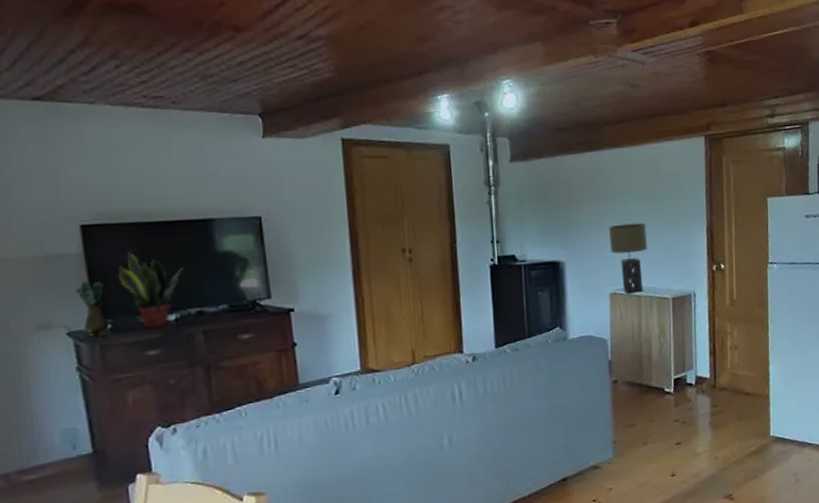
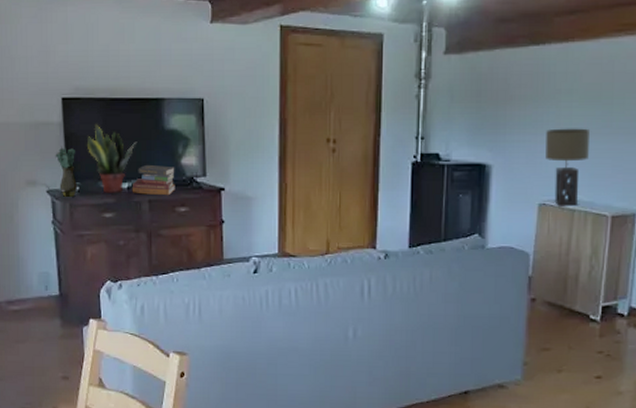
books: none [181,291,235,326] -> present [133,164,175,196]

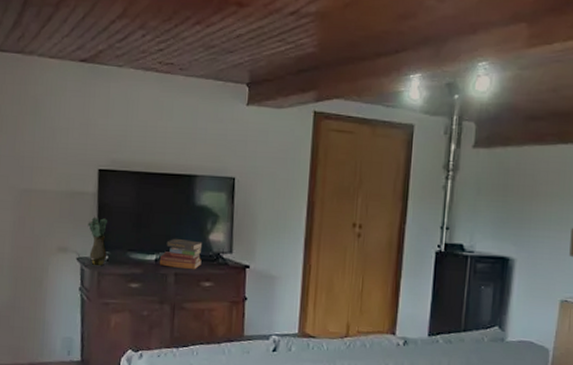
potted plant: present [87,123,137,194] -> none [119,195,168,265]

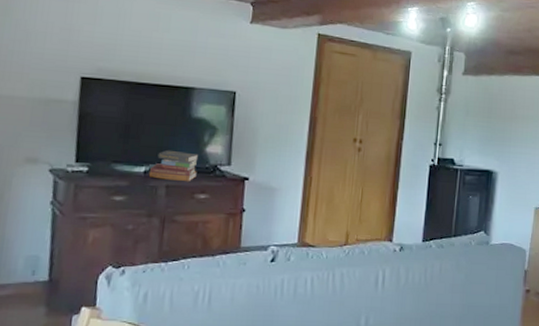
vase: present [87,215,108,265] -> none [64,124,90,177]

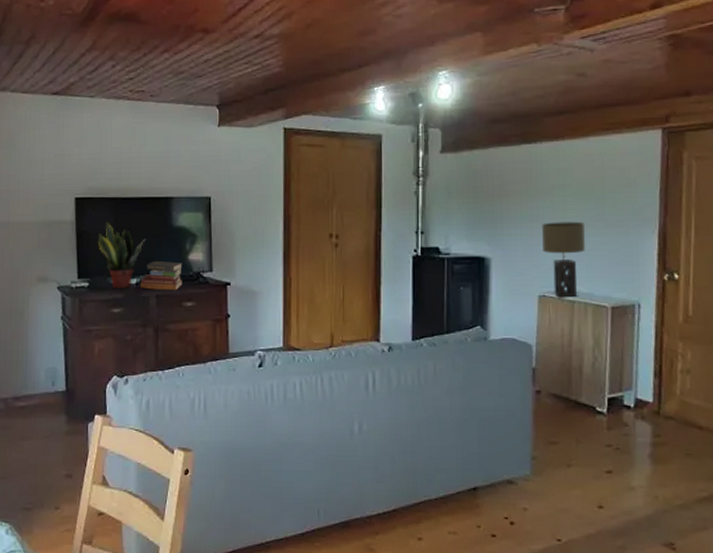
potted plant: none [104,105,161,177] -> present [98,221,146,290]

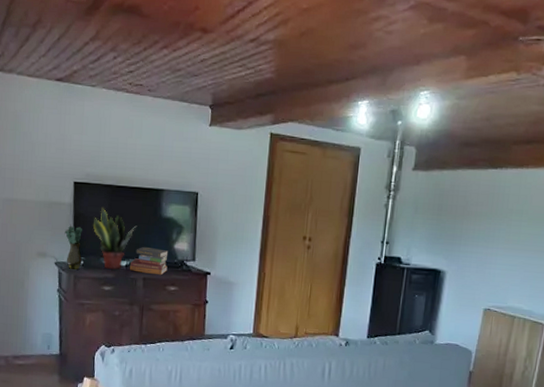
vase: none [67,243,88,293] -> present [64,224,83,270]
table lamp: present [542,221,585,298] -> none [494,243,535,314]

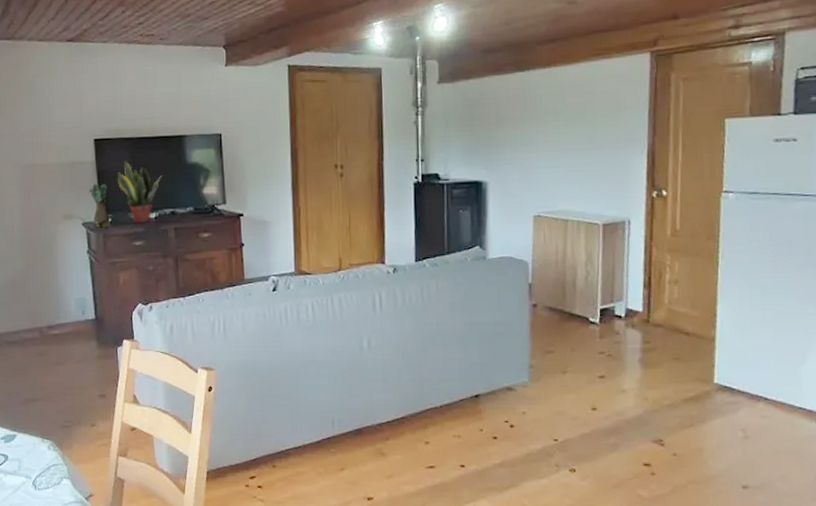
books: present [130,246,168,276] -> none [160,195,198,223]

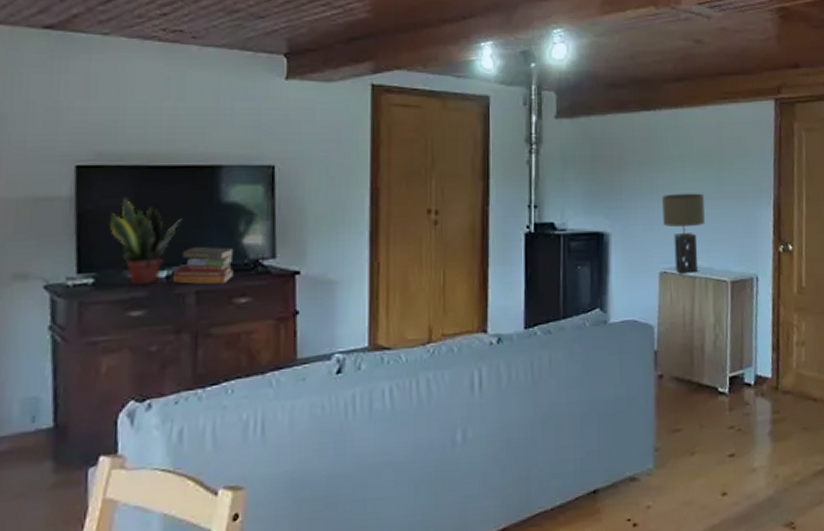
vase: present [89,182,110,228] -> none [60,226,93,293]
books: none [160,195,198,223] -> present [173,246,234,285]
table lamp: none [536,144,577,217] -> present [662,193,705,274]

